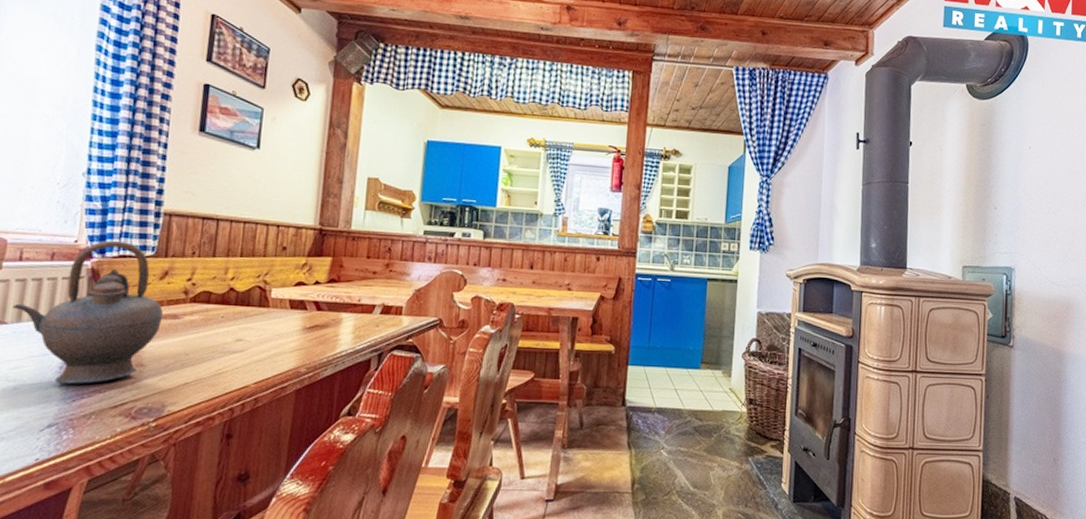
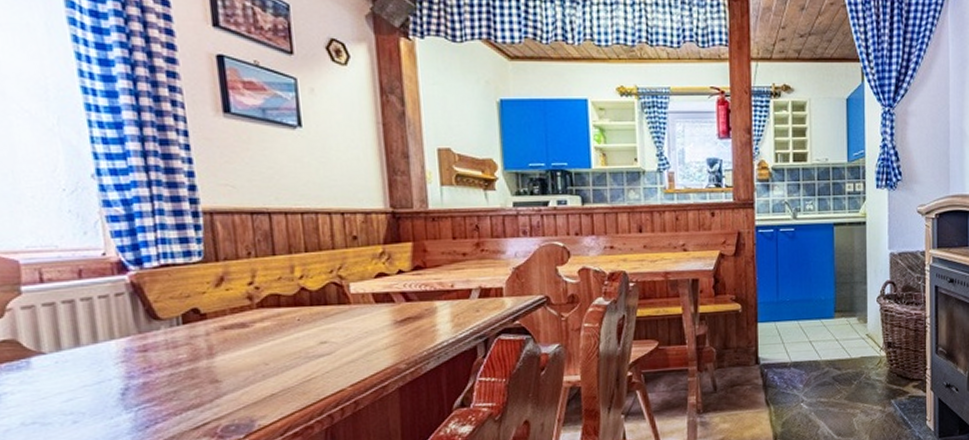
teapot: present [12,240,163,384] -> none [46,248,229,411]

